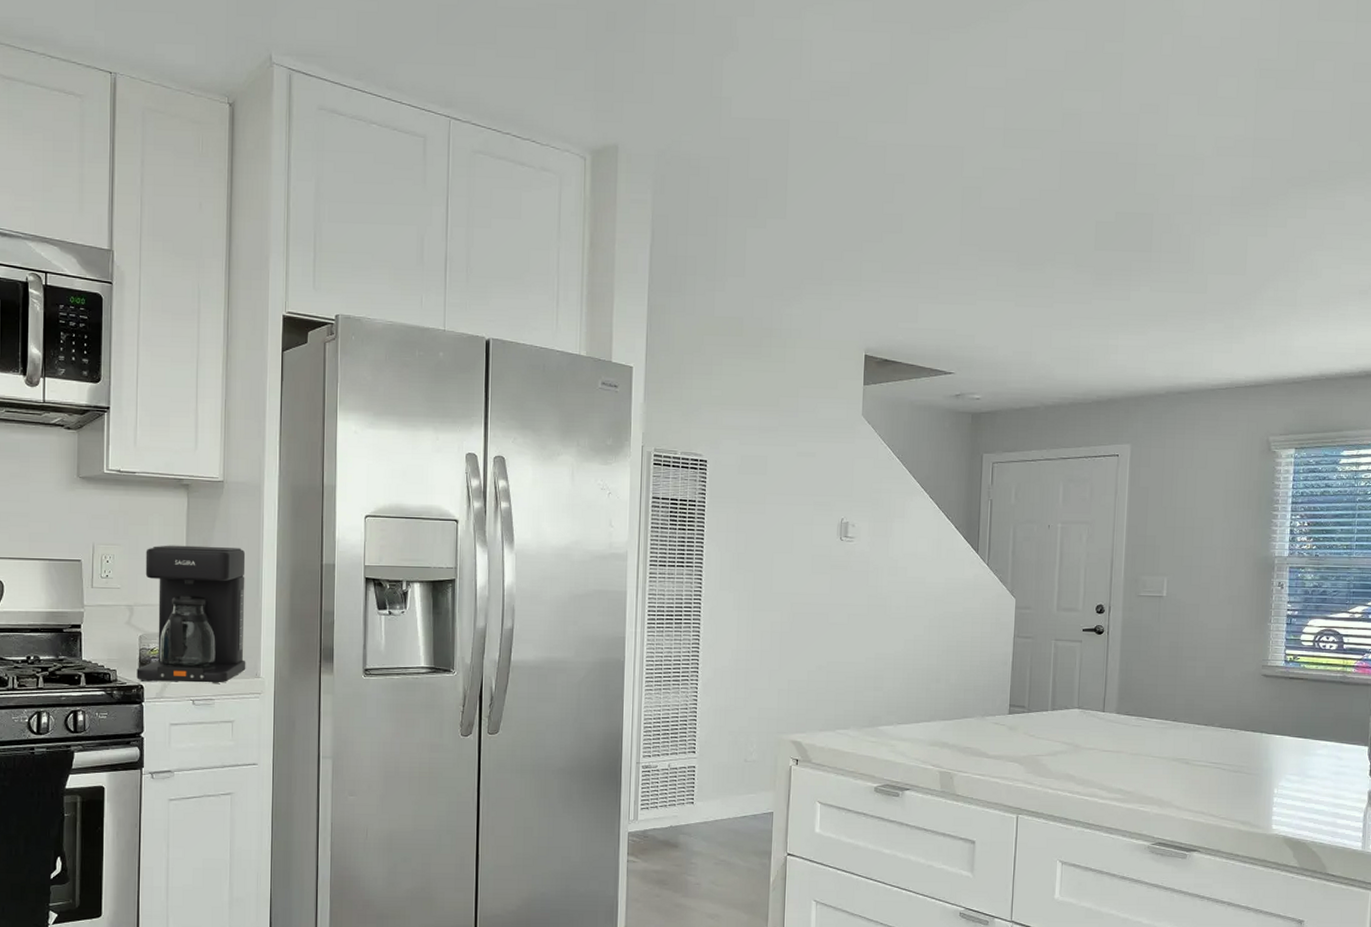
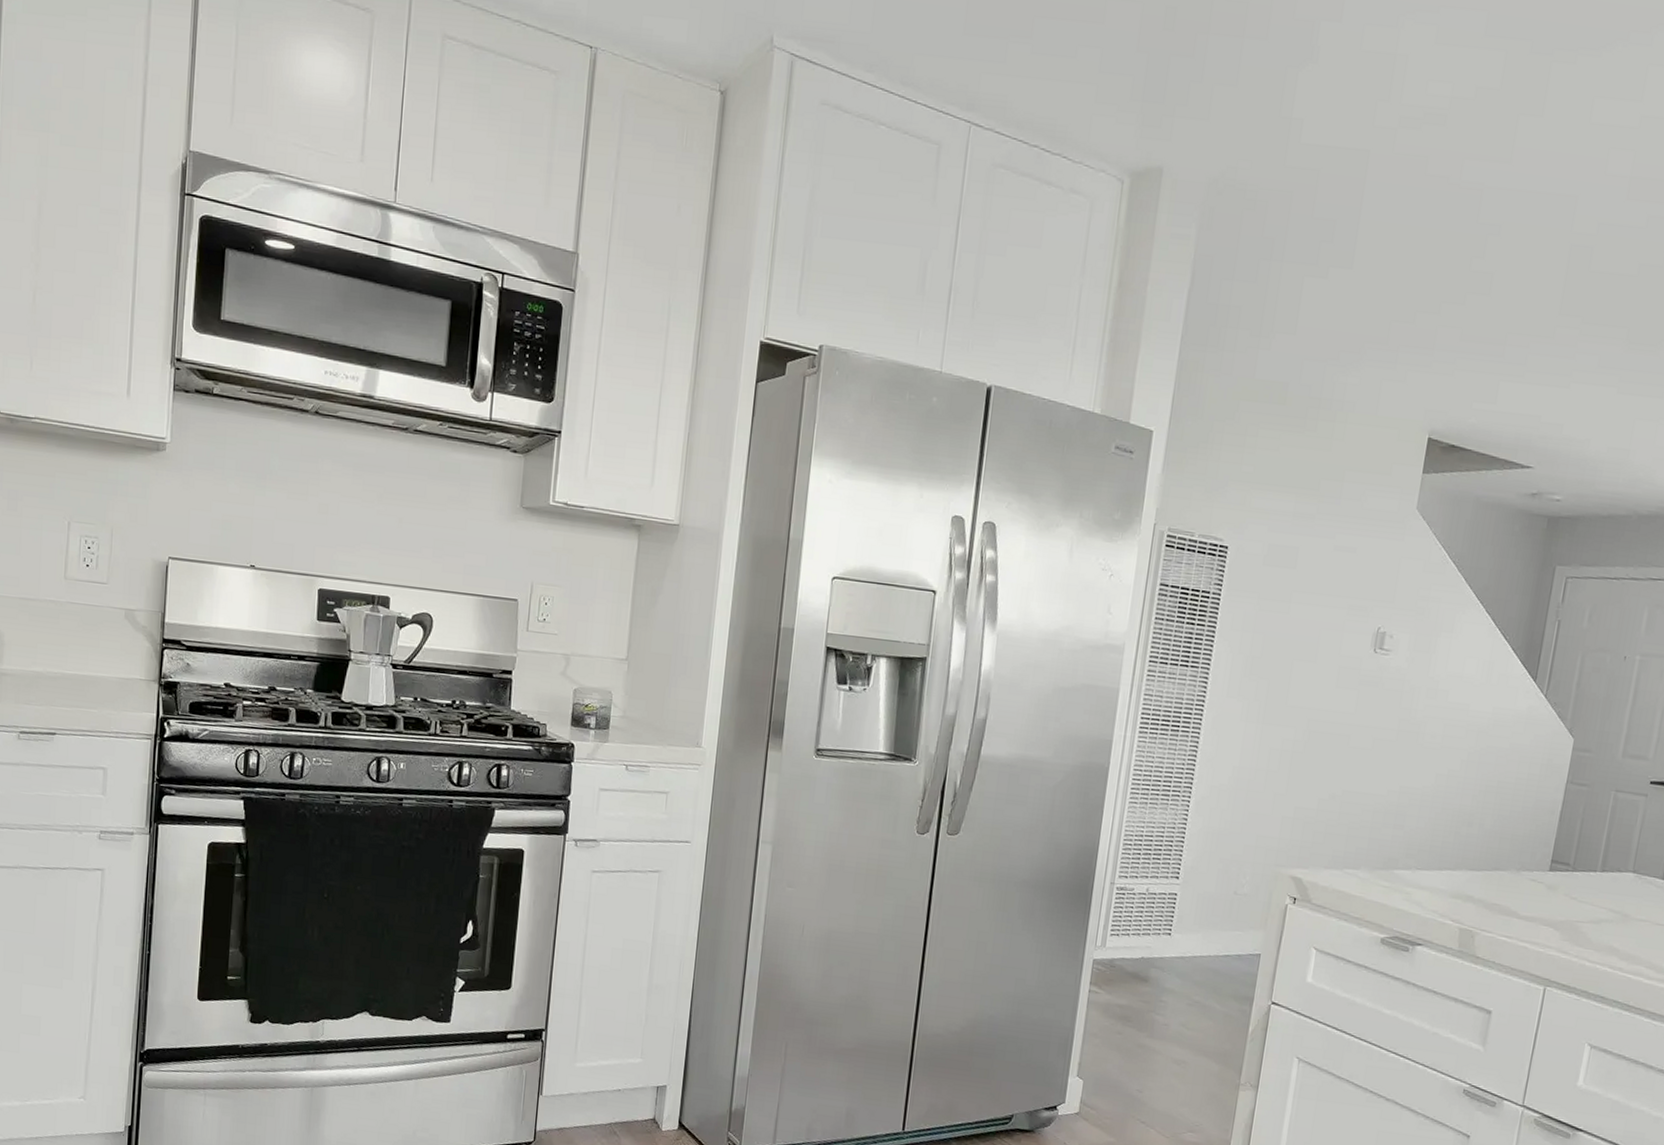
coffee maker: present [136,545,246,683] -> none [567,591,697,750]

